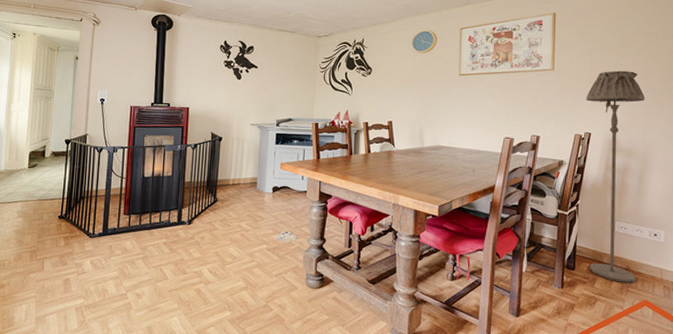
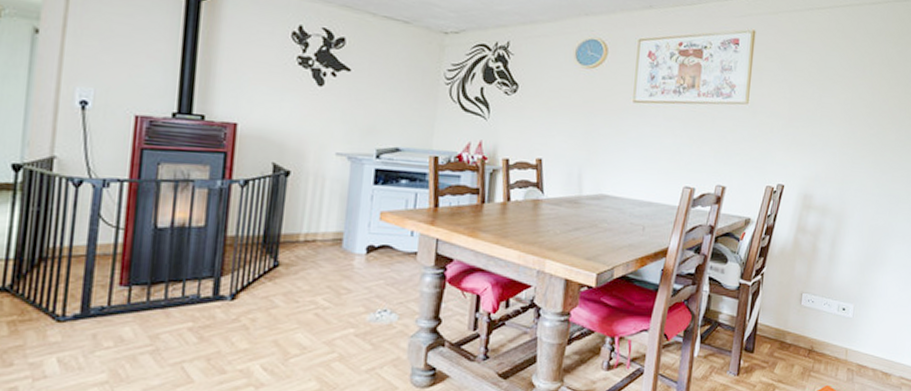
floor lamp: present [586,70,645,283] -> none [770,109,846,366]

